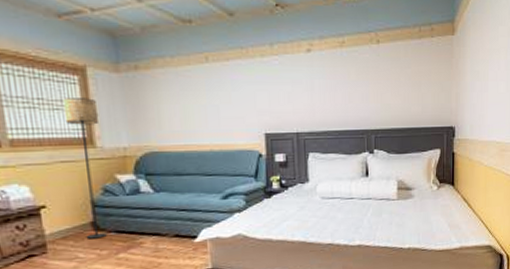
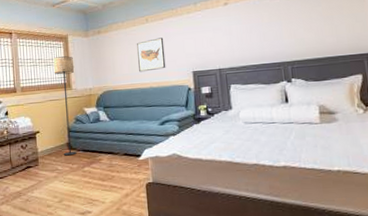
wall art: none [192,85,232,130] -> present [137,37,166,72]

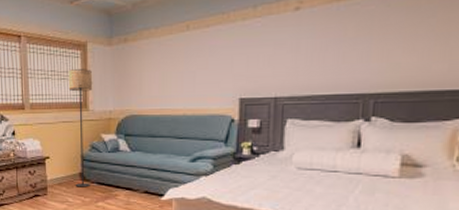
wall art: present [137,37,166,72] -> none [172,51,207,95]

